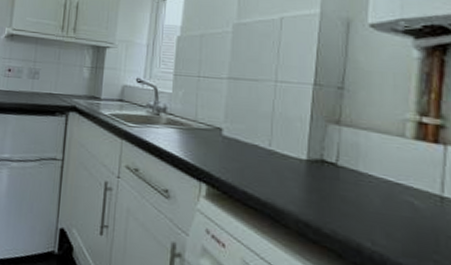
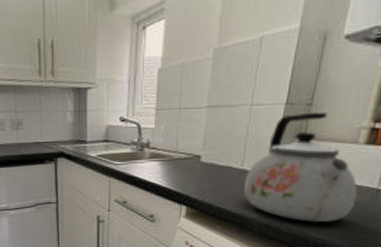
kettle: none [273,96,417,231] -> present [243,112,358,222]

